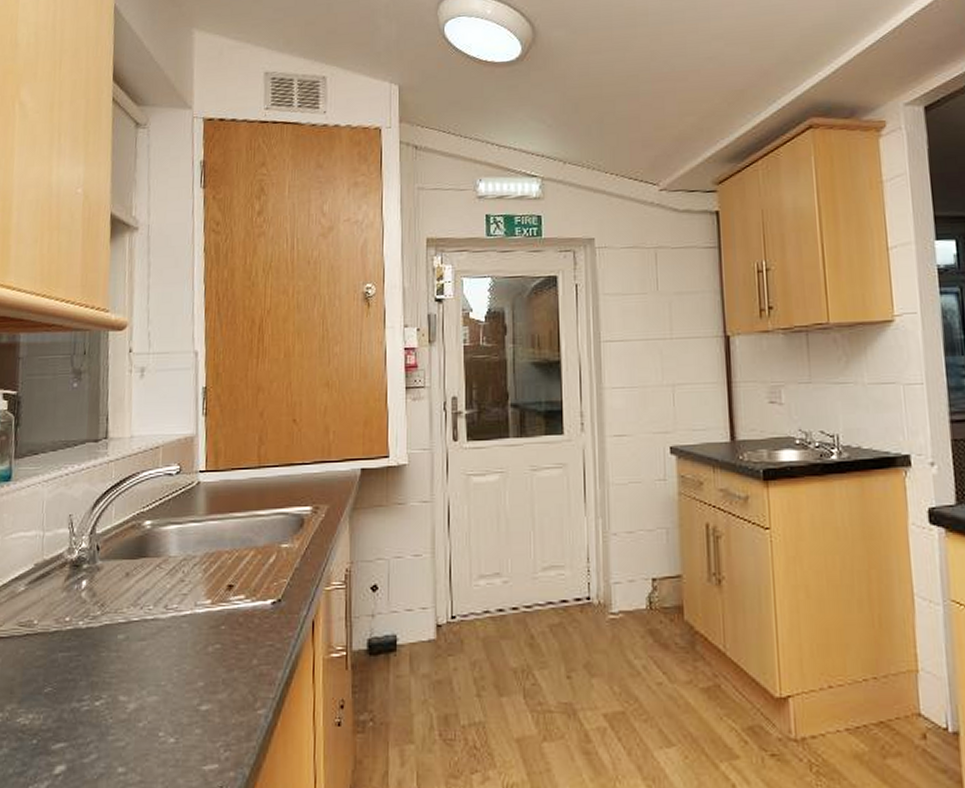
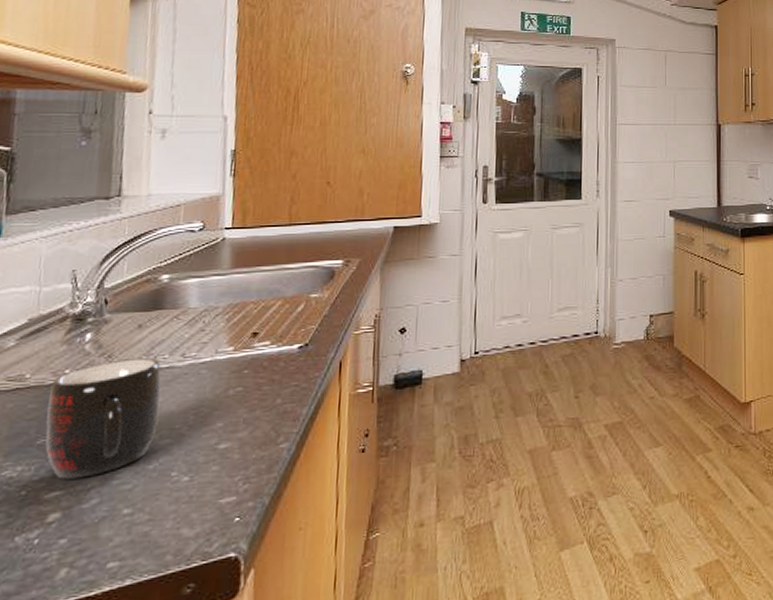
mug: none [51,609,148,731] -> present [45,358,162,479]

